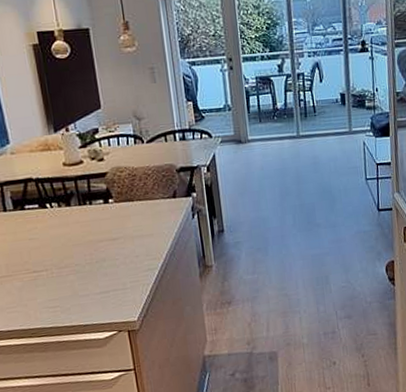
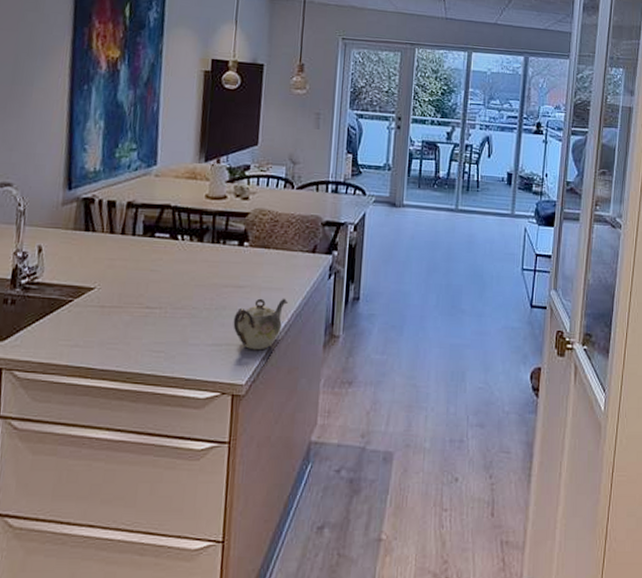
teapot: none [114,242,160,291] -> present [233,298,288,350]

